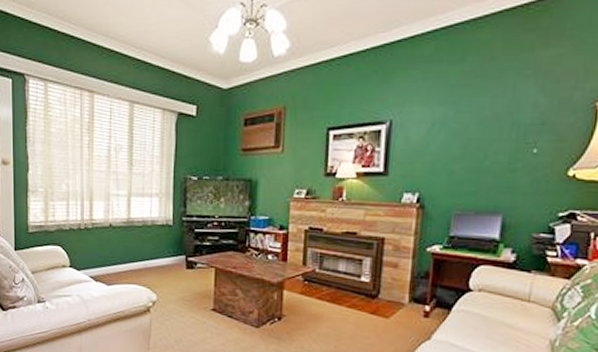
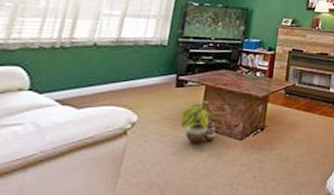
potted plant: none [196,283,231,327] -> present [180,100,216,144]

